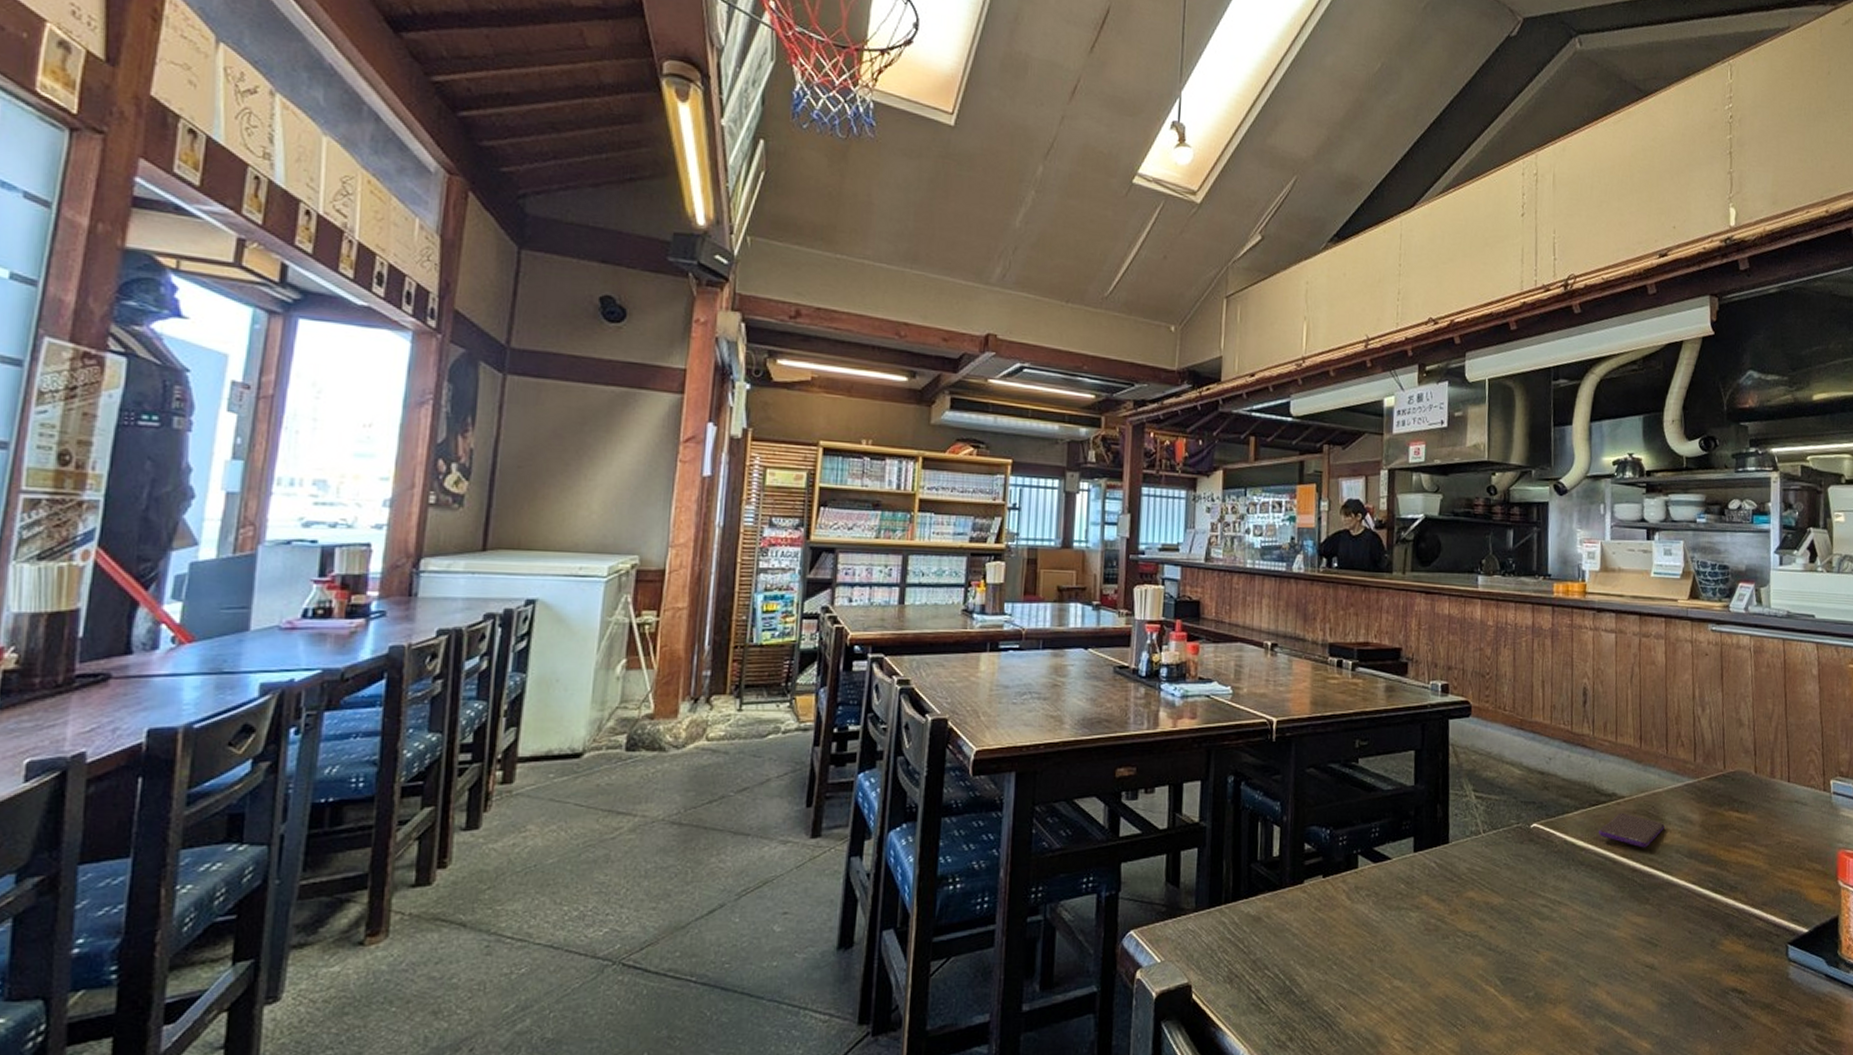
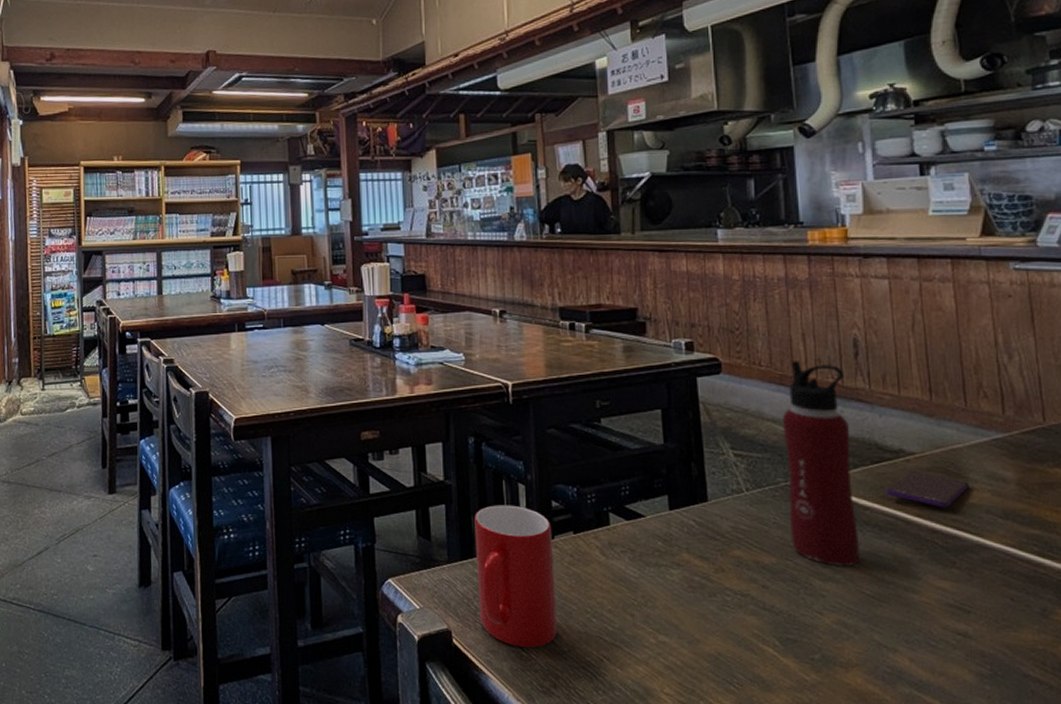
cup: none [1222,848,1302,999] -> present [474,505,557,647]
water bottle: none [1517,707,1575,905] -> present [782,361,860,566]

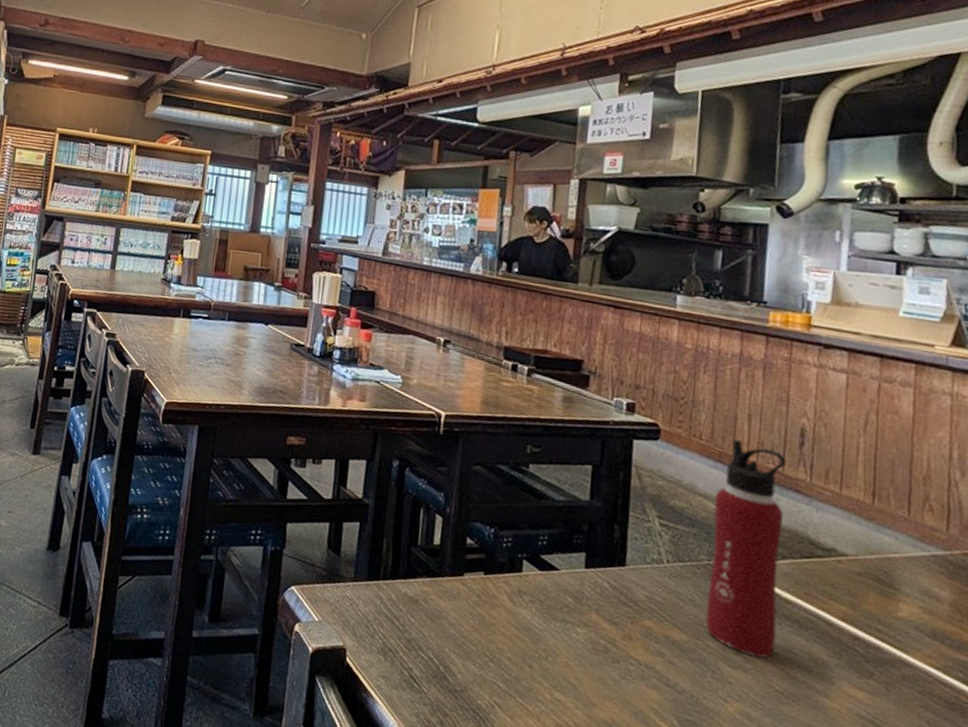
cup: present [474,505,557,647] -> none [376,531,463,682]
smartphone: present [886,470,969,508] -> none [811,571,901,617]

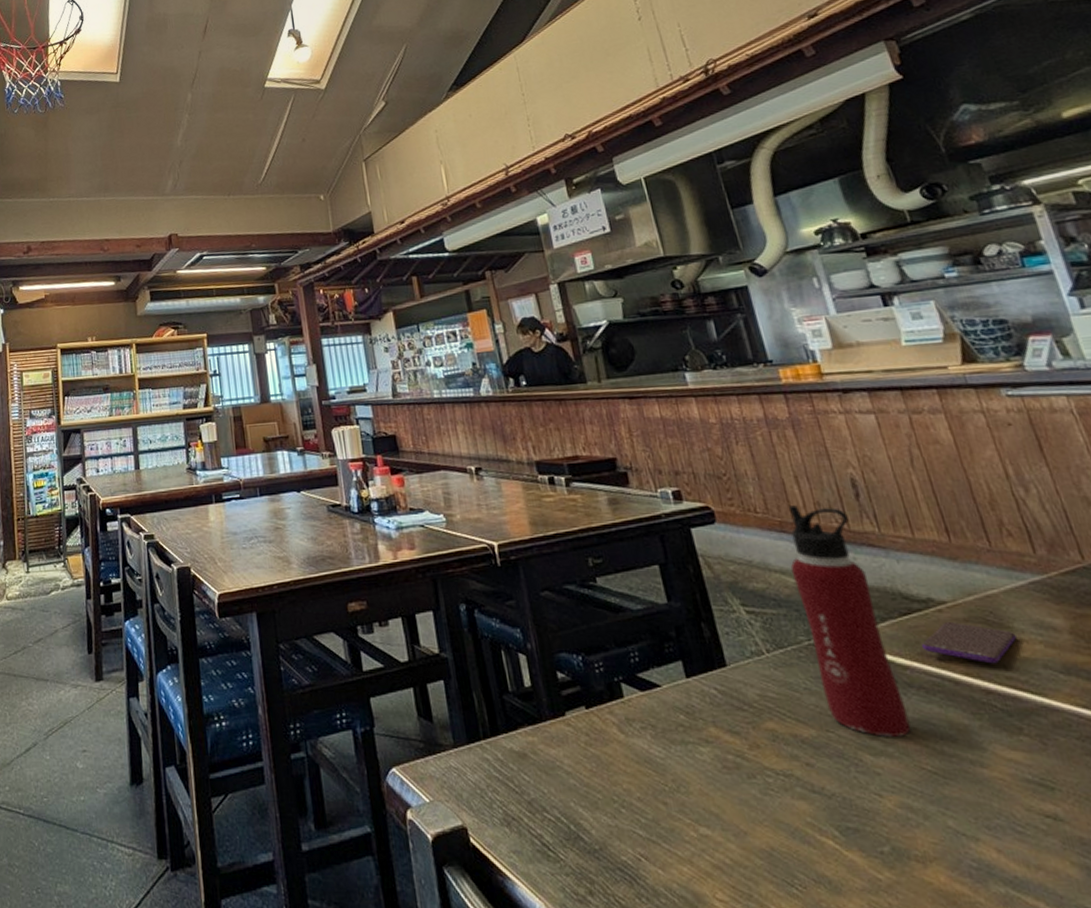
smartphone: none [811,571,901,617] -> present [922,621,1017,664]

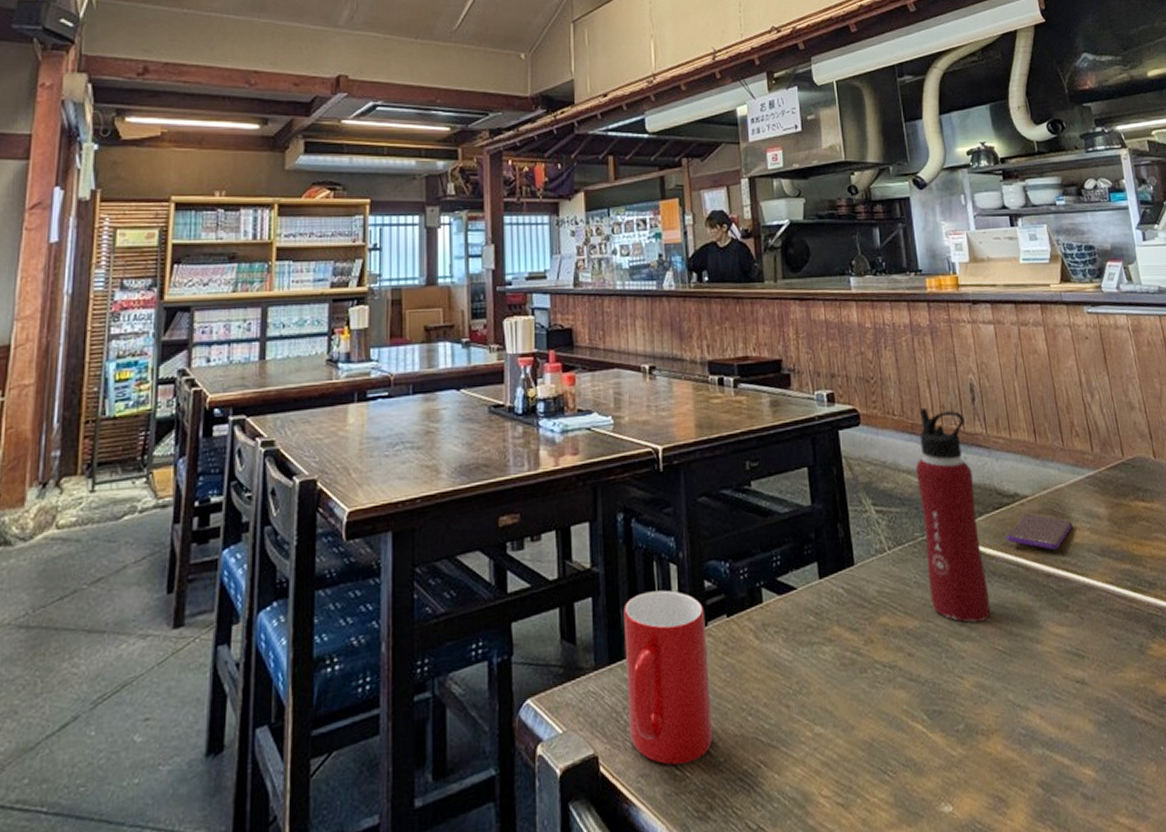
cup: none [476,678,585,845] -> present [624,590,712,765]

